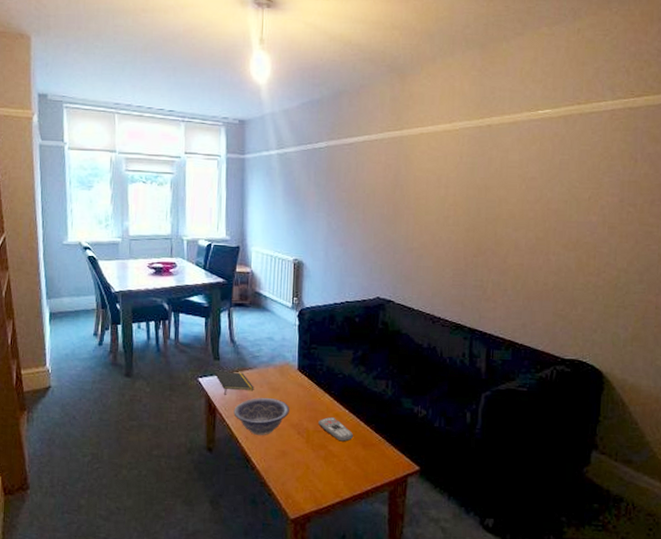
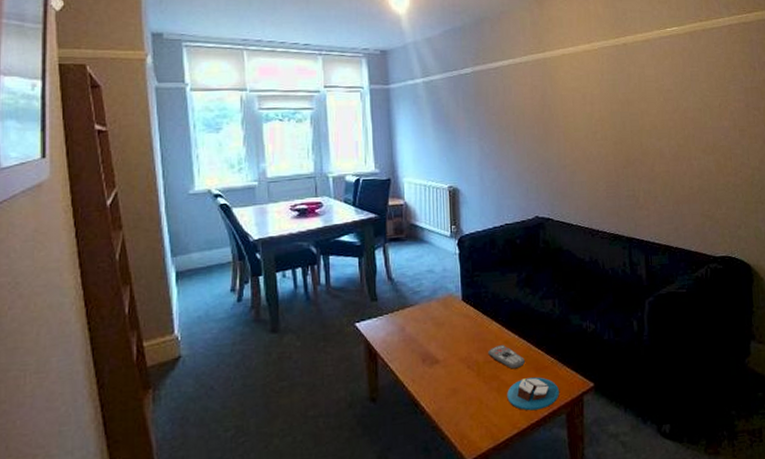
notepad: present [214,371,254,395] -> none [372,311,417,338]
decorative bowl: present [233,398,290,436] -> none [397,334,458,377]
candle: none [333,452,384,484] -> present [507,377,559,411]

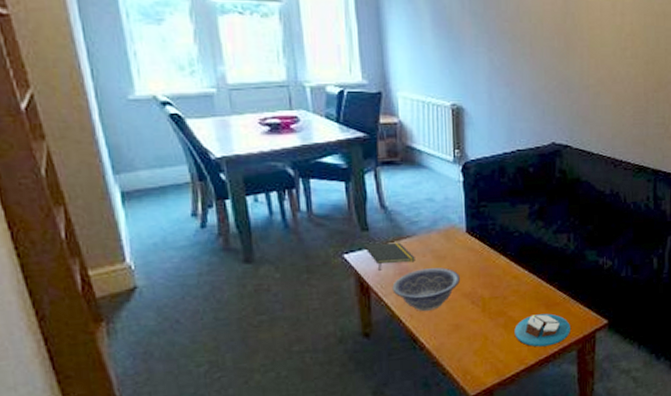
notepad: none [372,311,417,338] -> present [363,242,415,271]
decorative bowl: none [397,334,458,377] -> present [392,267,461,312]
remote control: present [488,345,525,369] -> none [495,280,535,305]

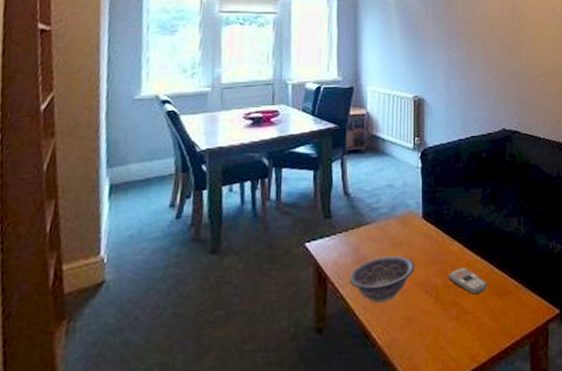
notepad: present [363,242,415,271] -> none [325,229,373,259]
remote control: none [495,280,535,305] -> present [448,267,487,295]
candle: present [514,313,570,347] -> none [467,303,523,342]

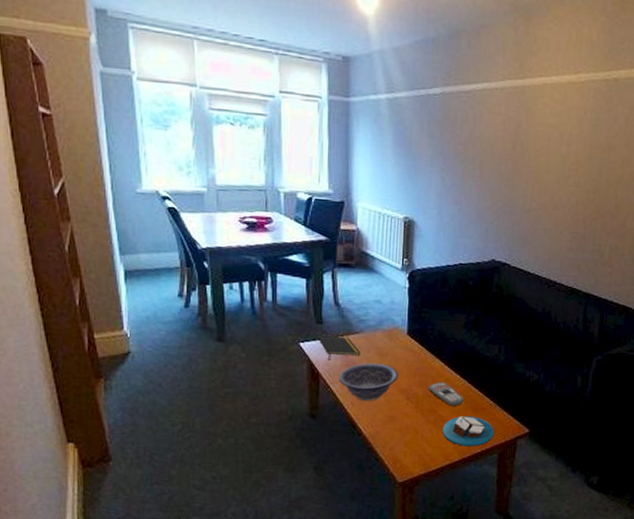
notepad: none [325,229,373,259] -> present [317,335,361,360]
candle: none [467,303,523,342] -> present [442,416,494,447]

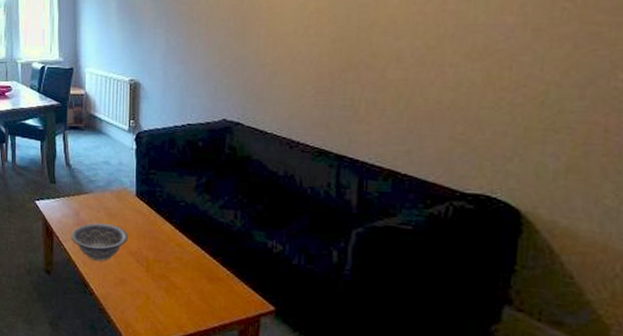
notepad: present [317,335,361,360] -> none [51,194,91,219]
remote control: present [428,382,464,406] -> none [159,247,197,274]
candle: present [442,416,494,447] -> none [175,285,233,320]

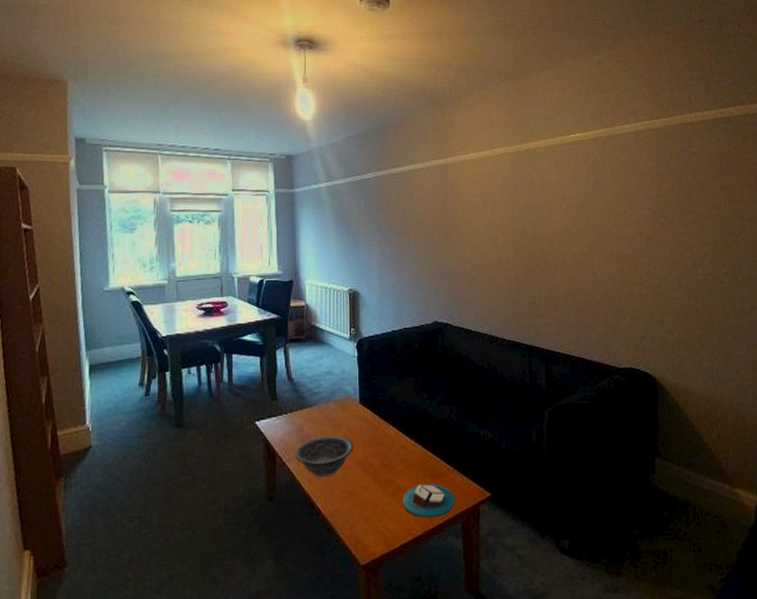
candle: none [175,285,233,320] -> present [402,484,455,518]

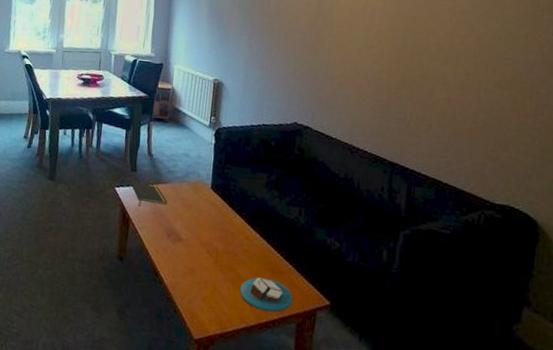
notepad: none [272,411,315,437] -> present [130,182,168,206]
decorative bowl: present [294,436,354,478] -> none [146,212,201,251]

